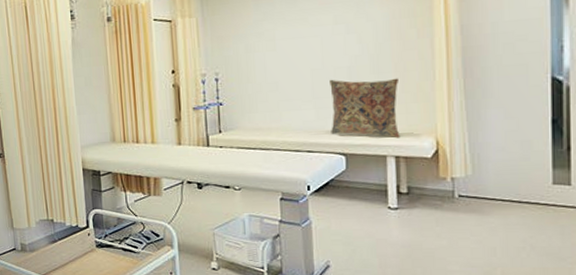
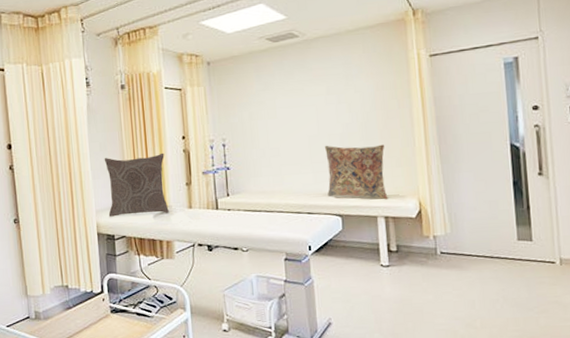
pillow: none [89,87,157,153] -> present [104,152,169,217]

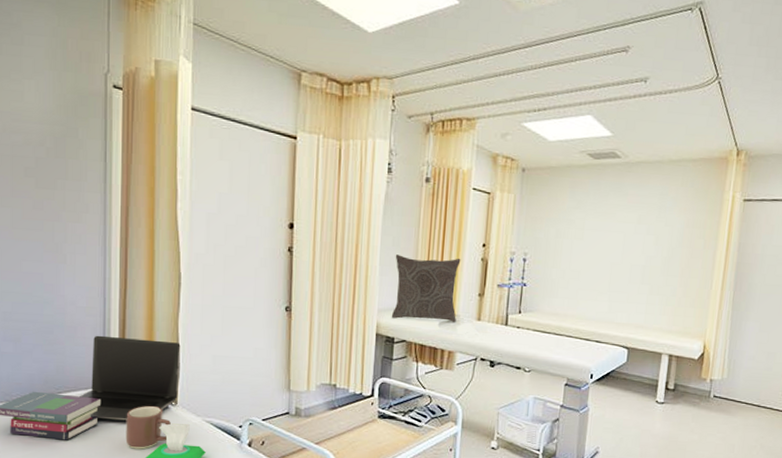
pillow: present [325,144,388,200] -> none [619,275,682,339]

